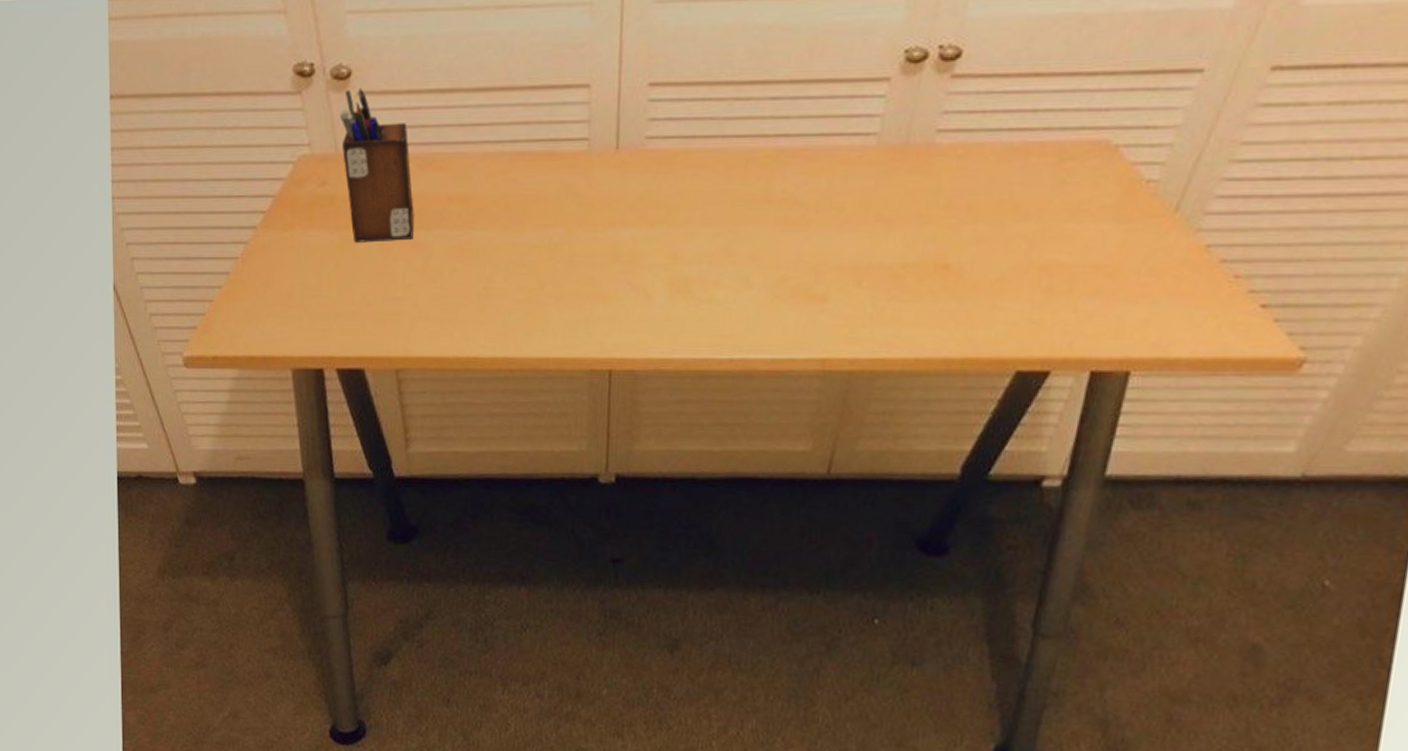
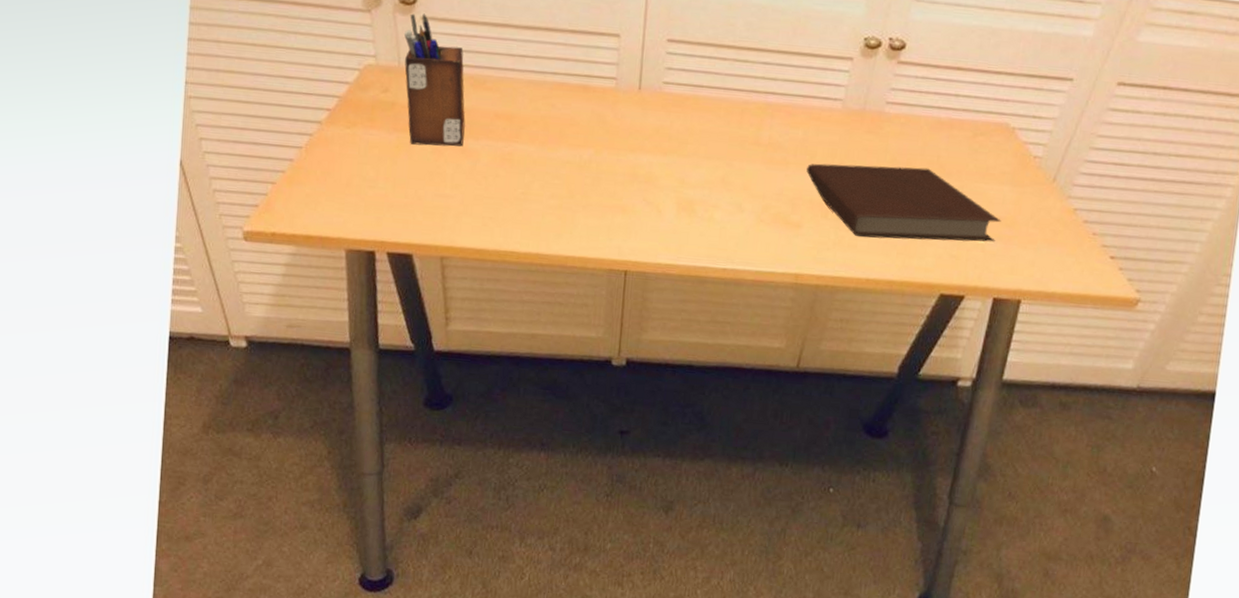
notebook: none [832,210,1101,307] -> present [806,163,1001,242]

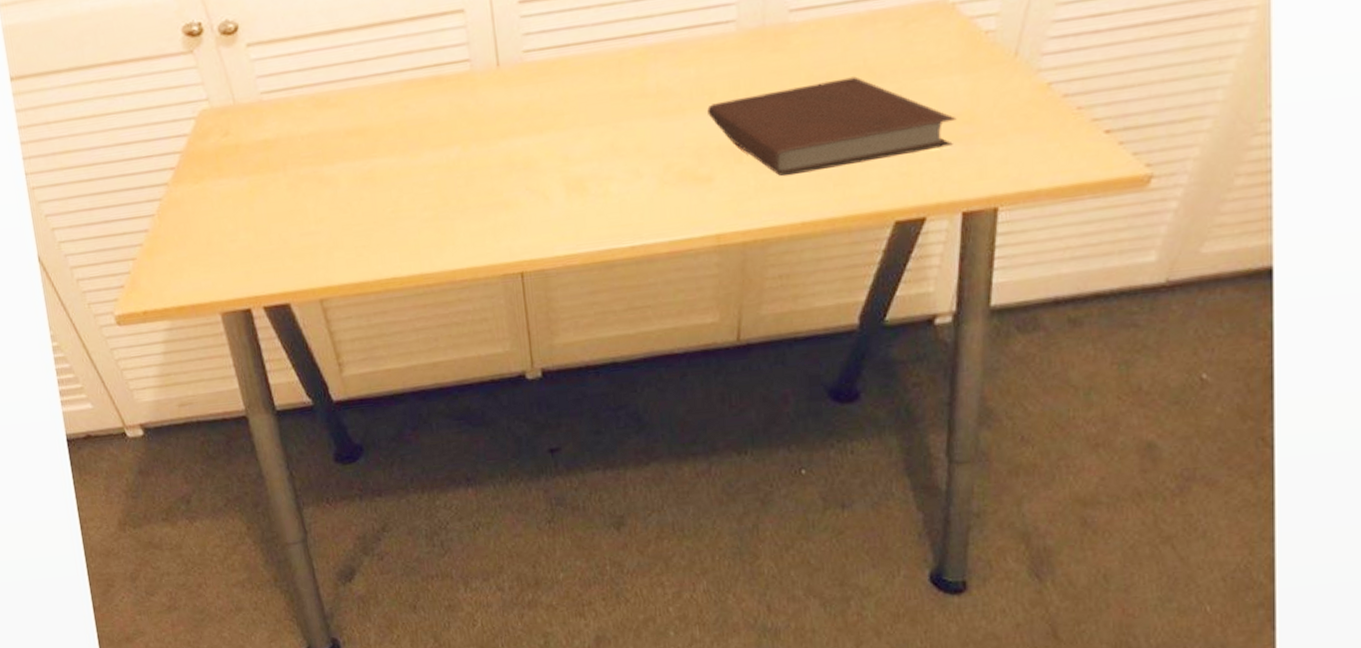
desk organizer: present [403,13,465,147] -> none [232,39,319,186]

